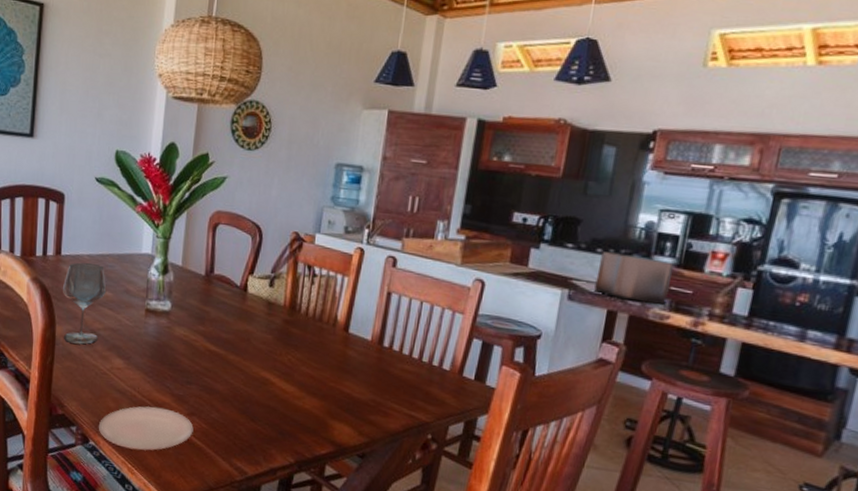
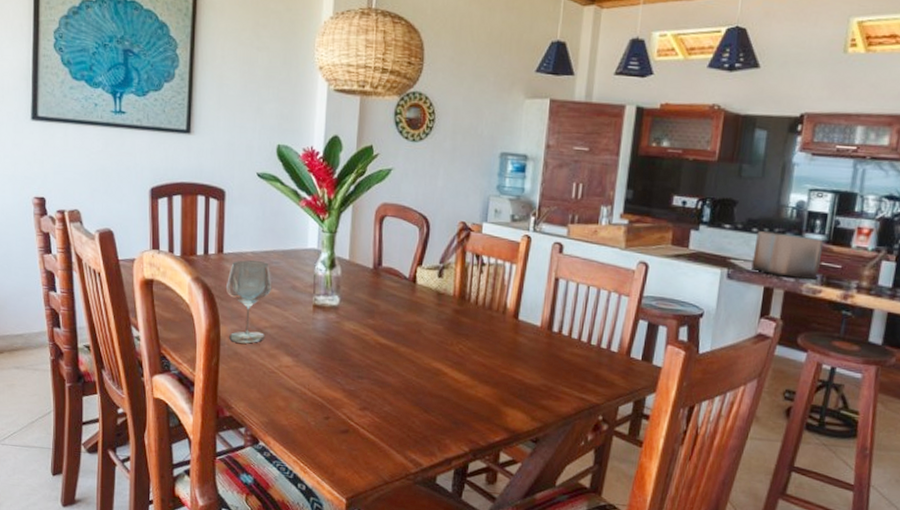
plate: present [98,406,194,451] -> none [268,403,366,449]

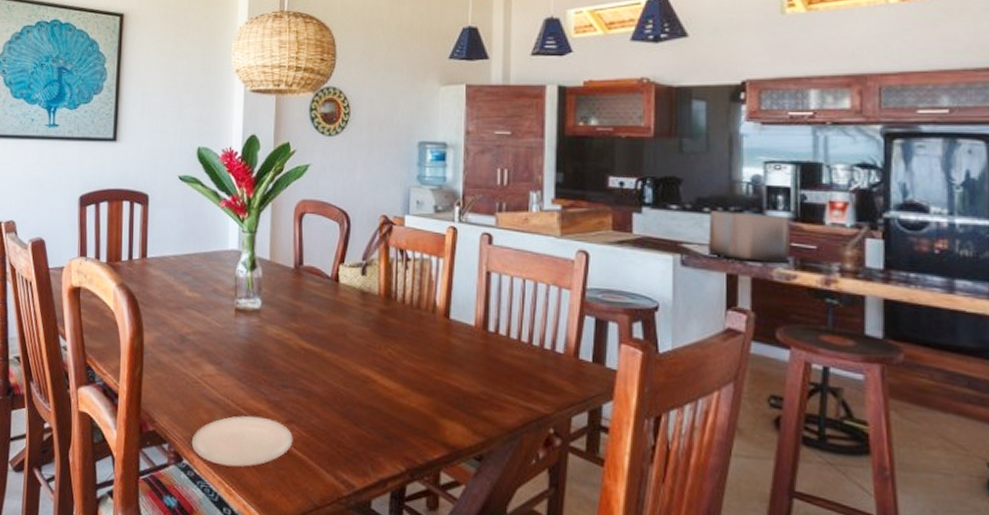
wine glass: present [225,260,272,344] -> none [149,264,194,352]
plate: none [268,403,366,449] -> present [191,416,293,467]

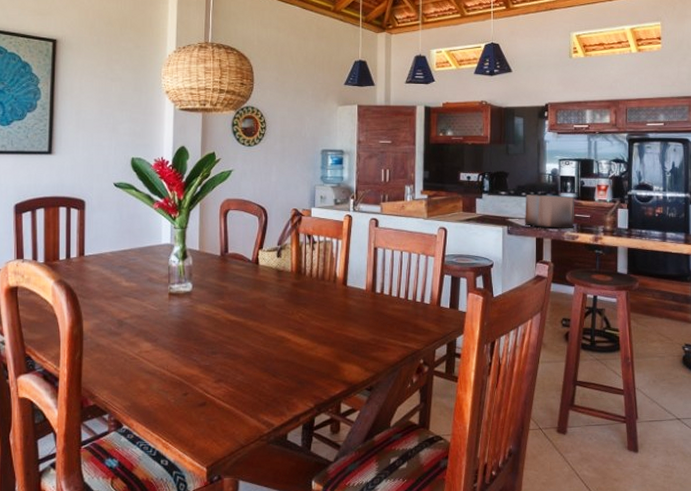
plate: present [191,416,293,467] -> none [130,380,222,425]

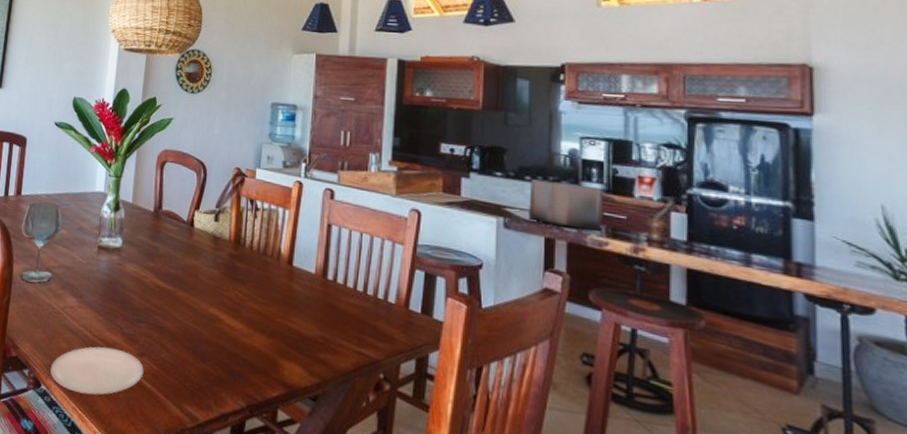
wine glass: none [87,260,131,335] -> present [19,202,62,283]
plate: none [130,380,222,425] -> present [50,346,144,396]

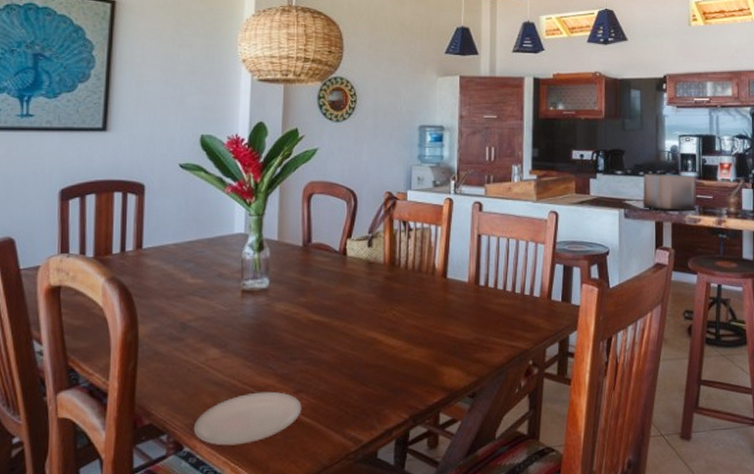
wine glass: present [19,202,62,283] -> none [144,252,197,342]

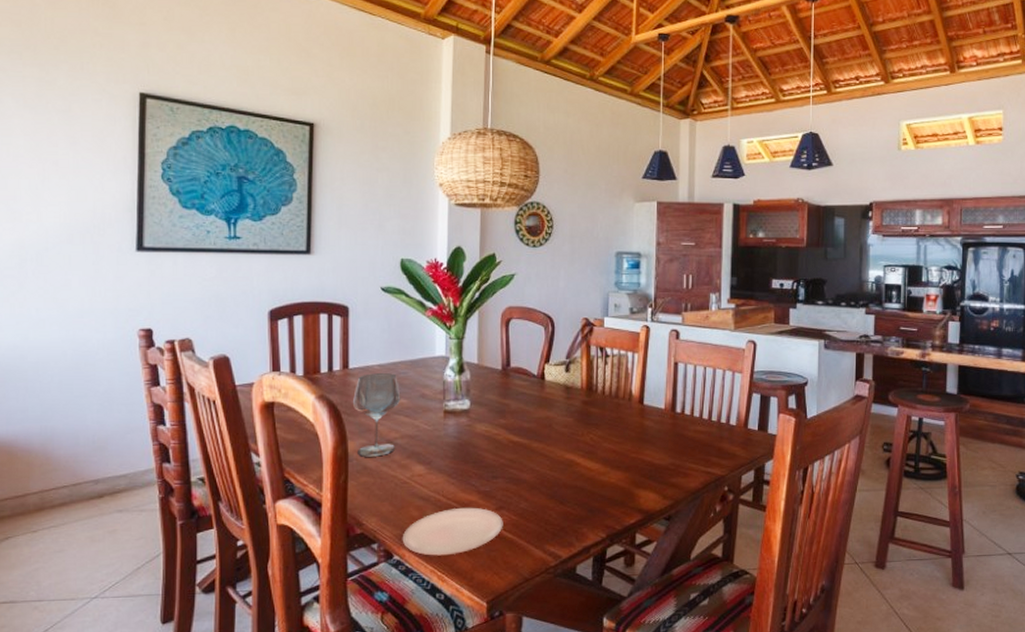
wine glass: none [144,252,197,342] -> present [352,373,401,457]
toaster: present [643,174,697,212] -> none [844,305,901,344]

